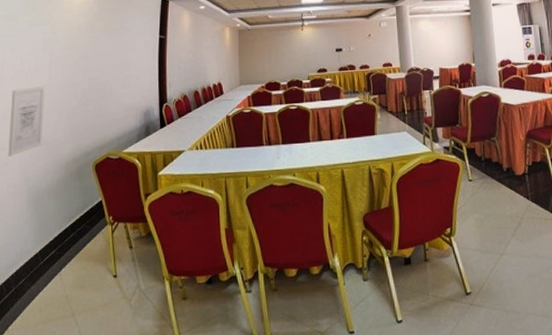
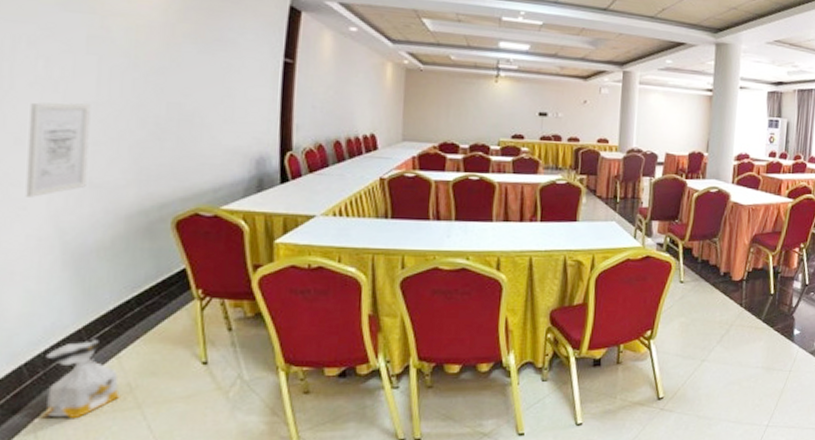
bag: none [13,260,62,327] -> present [42,339,122,419]

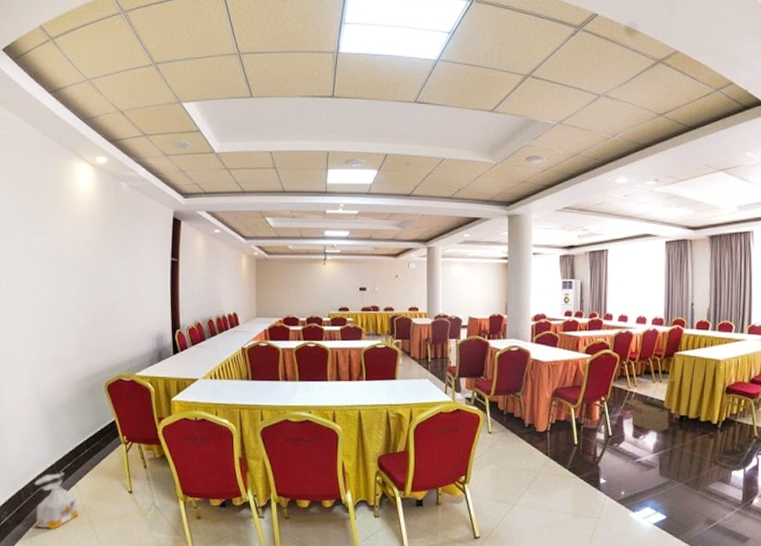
wall art: present [26,102,91,197] -> none [18,301,53,370]

